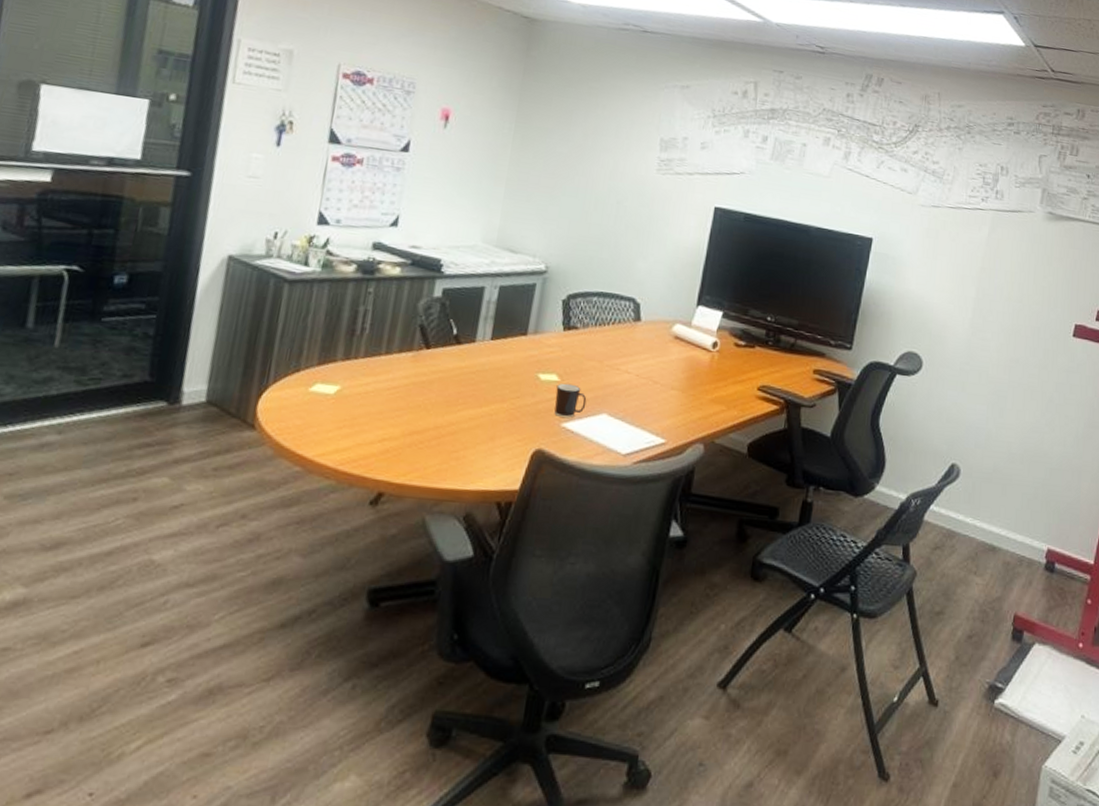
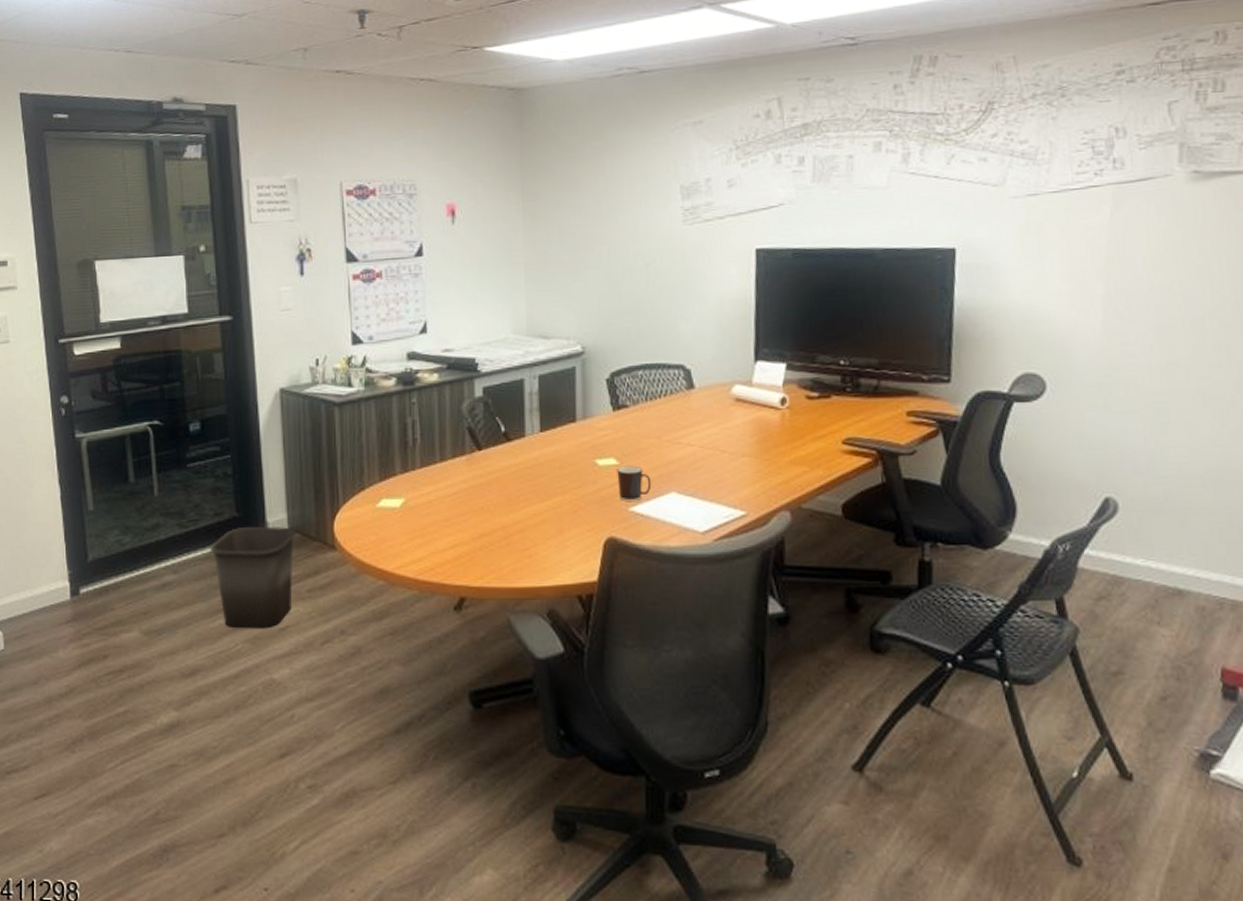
waste bin: none [107,393,214,505] -> present [209,526,296,629]

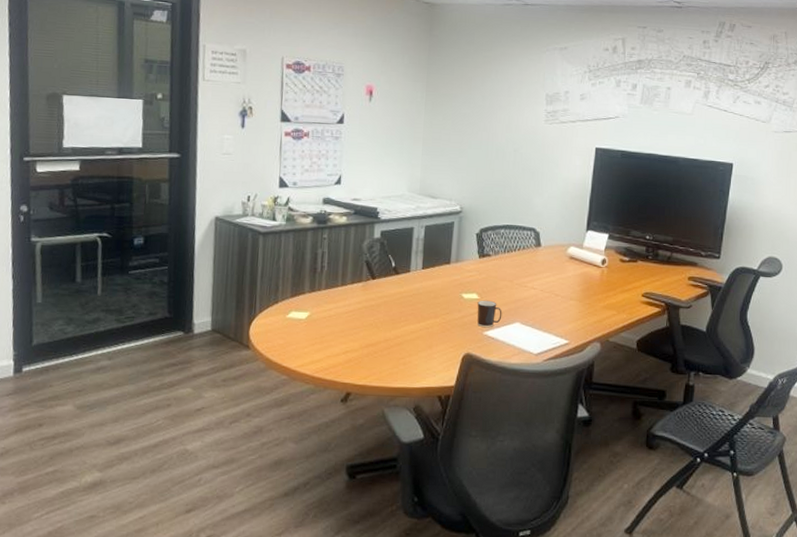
waste bin: present [209,526,296,629] -> none [142,325,218,409]

